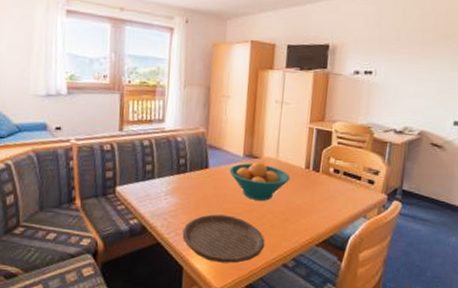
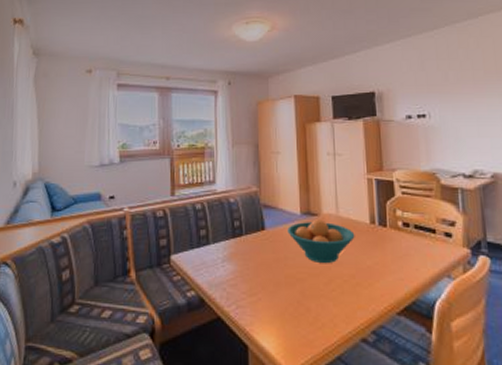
plate: present [182,214,265,263] -> none [244,281,338,340]

